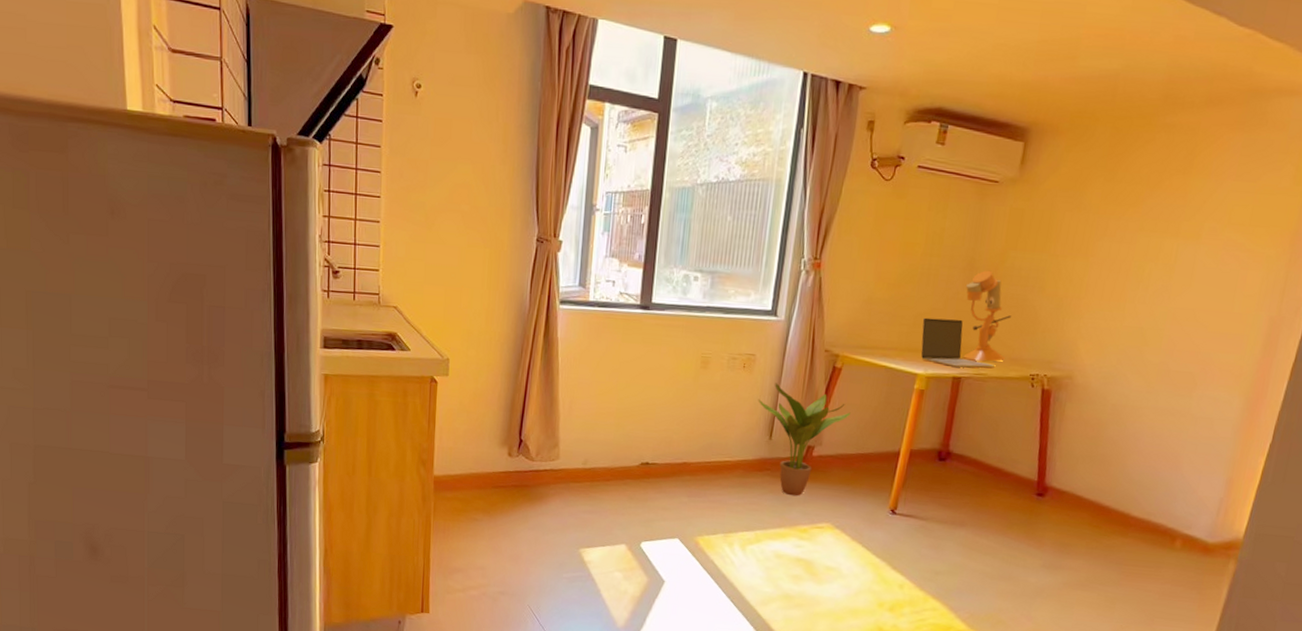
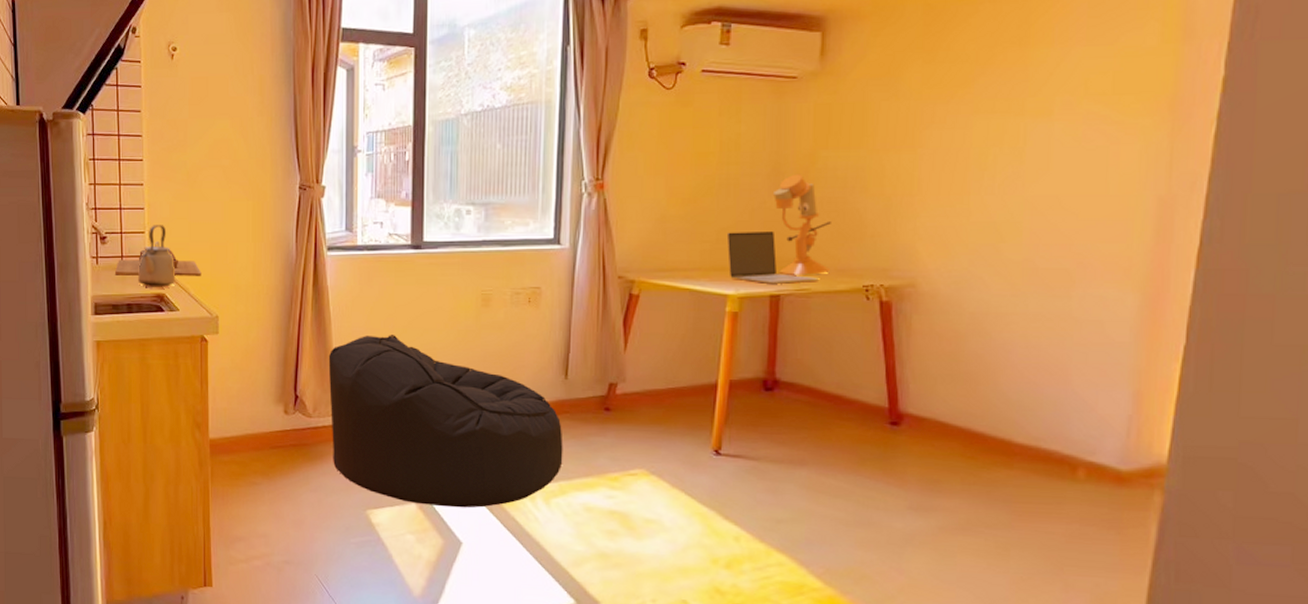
cutting board: none [346,287,435,320] -> present [114,249,202,277]
kettle: none [370,263,408,327] -> present [138,225,176,287]
bean bag chair: none [552,387,763,551] -> present [328,335,563,508]
potted plant: present [758,383,851,497] -> none [548,316,655,441]

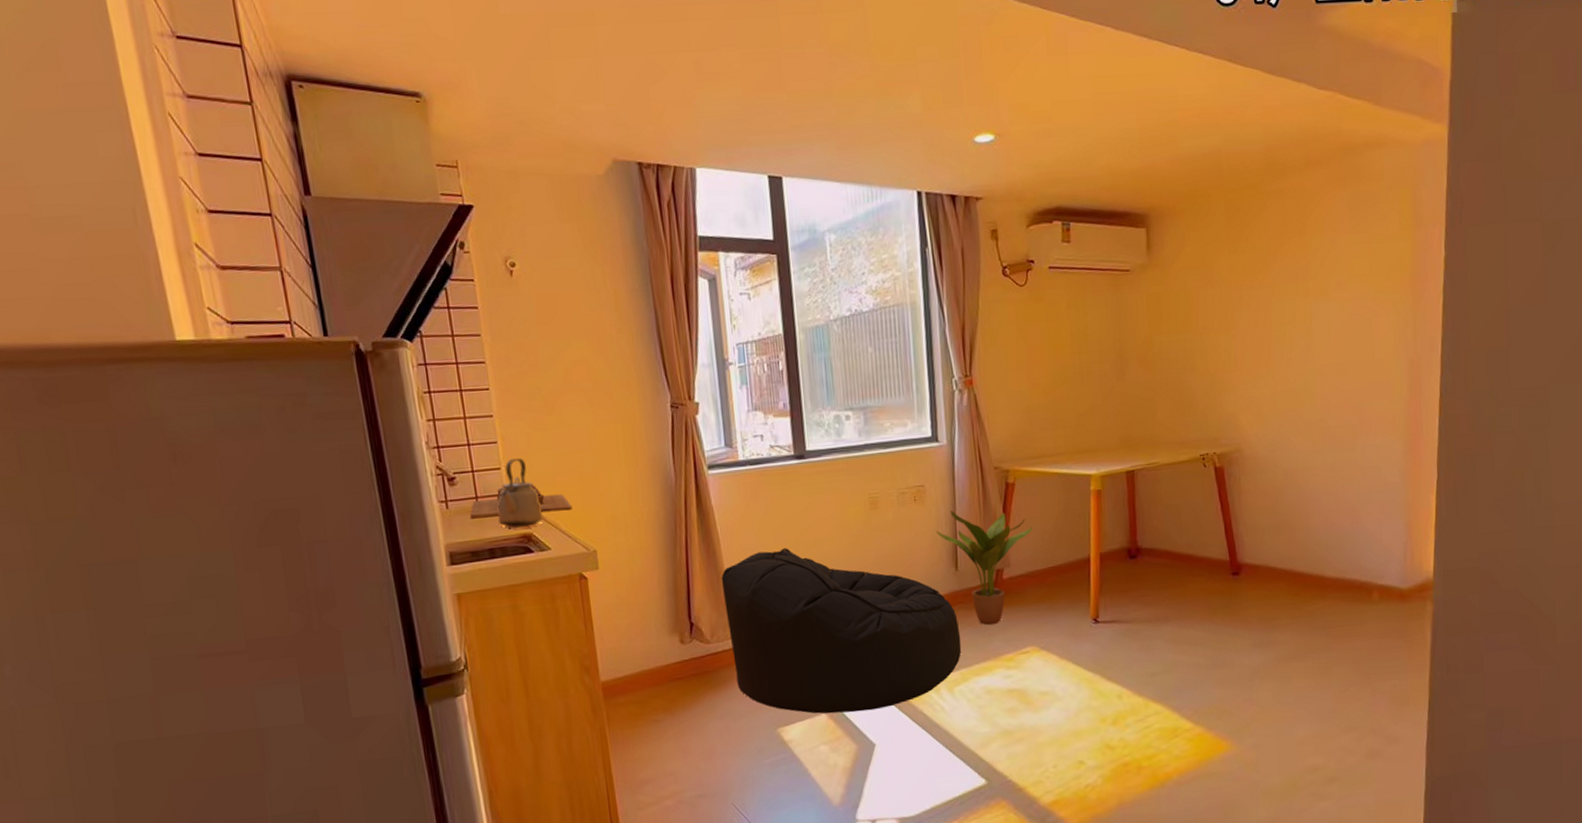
potted plant: none [548,316,655,441] -> present [936,510,1033,626]
laptop: present [726,230,818,284] -> none [1084,412,1164,461]
desk lamp: present [774,174,831,275] -> none [1120,358,1172,452]

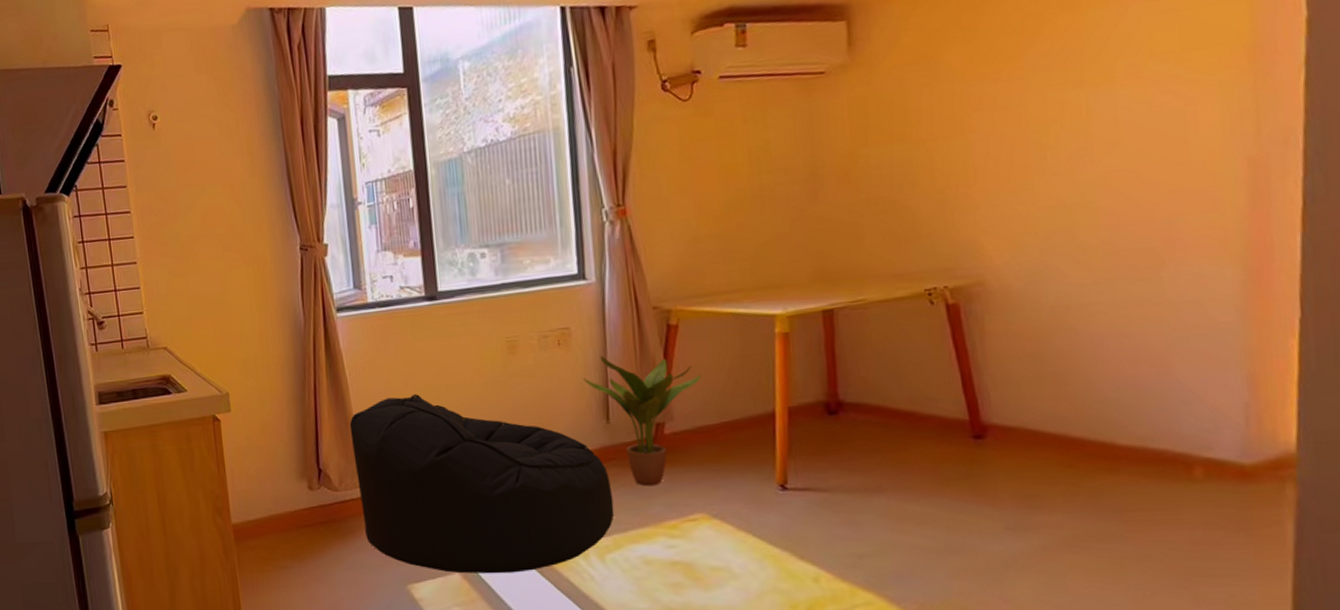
cutting board: present [469,484,572,519] -> none [115,327,207,361]
kettle: present [497,458,543,528] -> none [140,303,180,370]

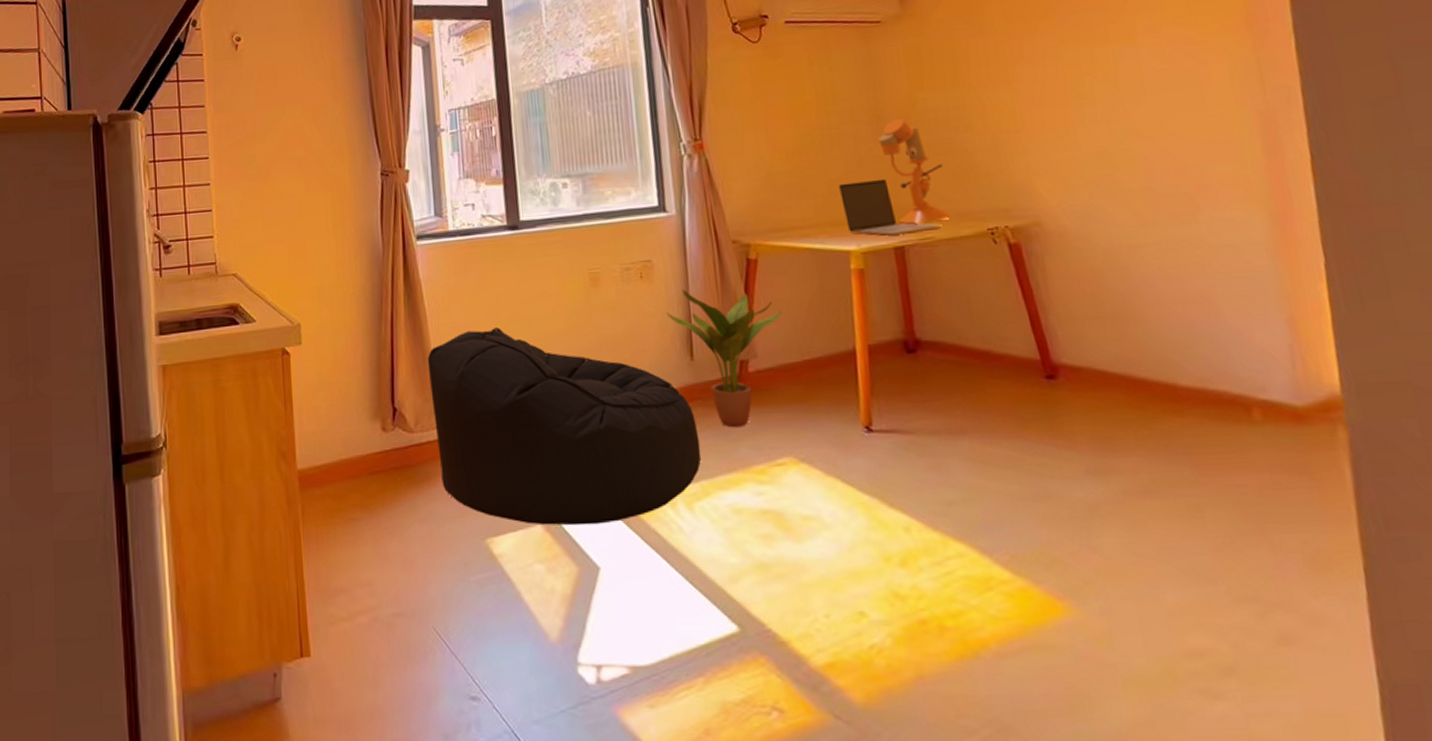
laptop: none [766,240,874,299] -> present [838,178,941,236]
desk lamp: none [813,175,885,287] -> present [878,117,950,224]

